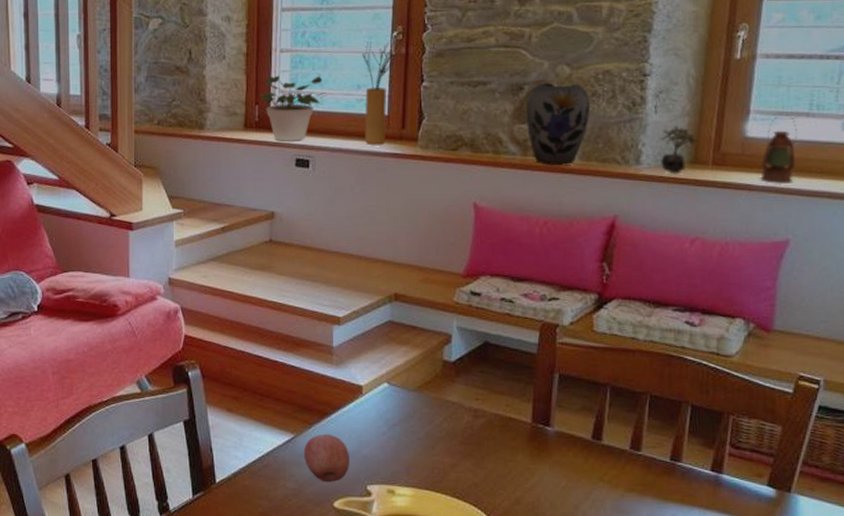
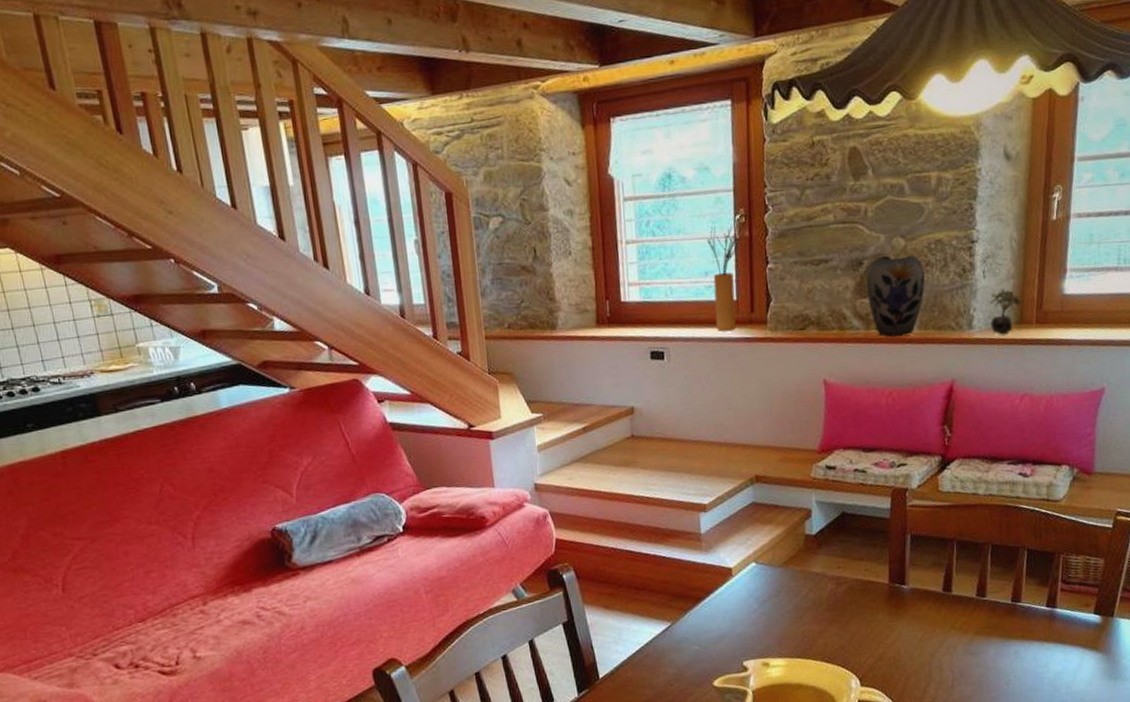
potted plant: present [261,75,328,141] -> none [610,265,677,335]
fruit: present [303,434,349,483] -> none [680,617,726,664]
lantern: present [759,114,797,185] -> none [1077,270,1108,338]

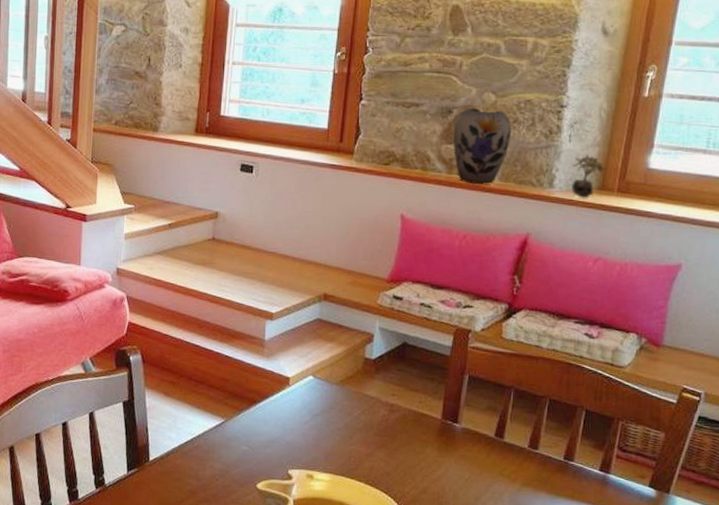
vase: present [707,224,744,333] -> none [305,60,344,157]

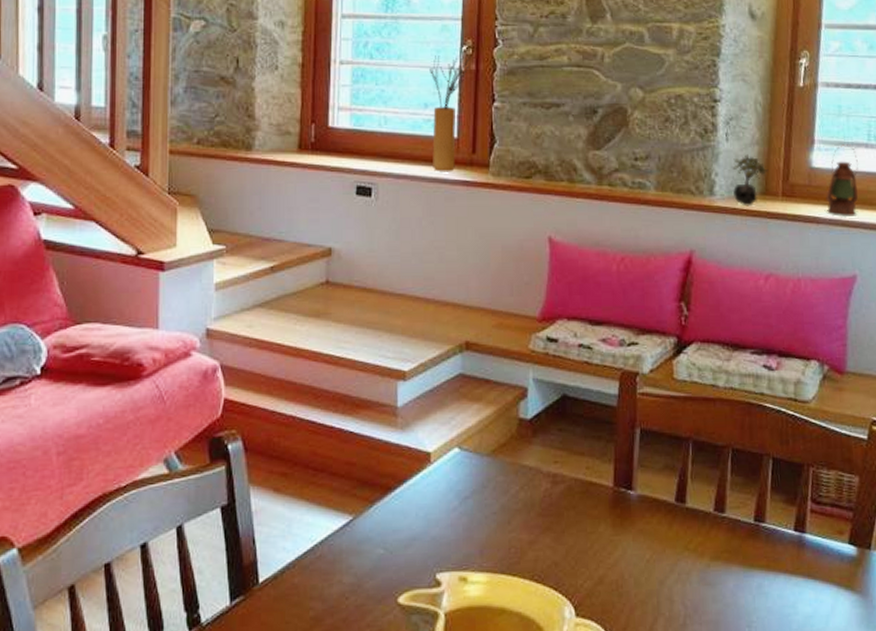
vase: none [305,60,344,157] -> present [430,55,471,172]
vase: present [453,108,511,185] -> none [600,106,664,197]
lantern: none [658,150,694,214] -> present [826,145,859,218]

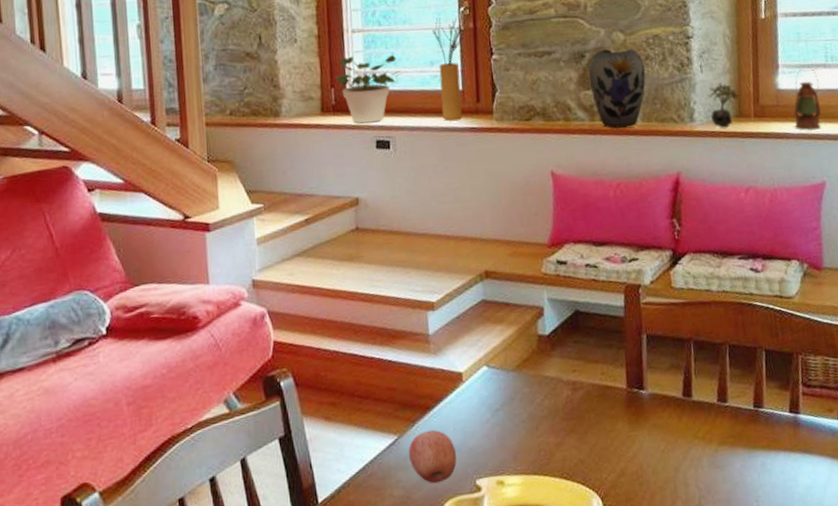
potted plant: none [318,90,393,166] -> present [336,54,403,124]
fruit: none [363,513,416,574] -> present [408,429,457,484]
vase: none [600,106,664,197] -> present [588,48,646,129]

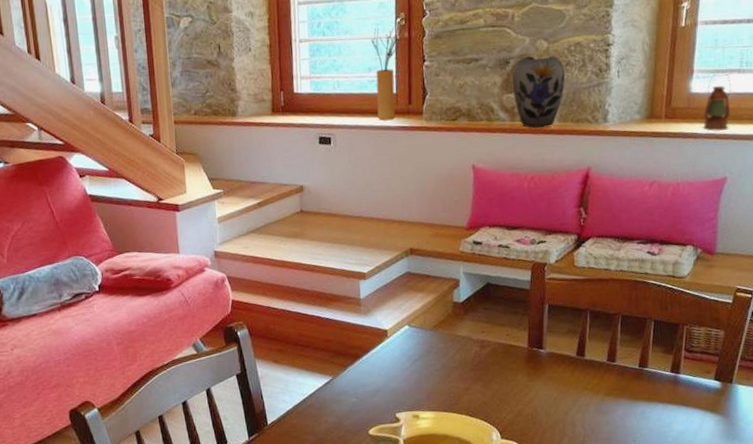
potted plant: present [336,54,403,124] -> none [285,61,344,123]
fruit: present [408,429,457,484] -> none [340,373,380,415]
succulent plant: present [707,83,741,129] -> none [622,87,654,129]

